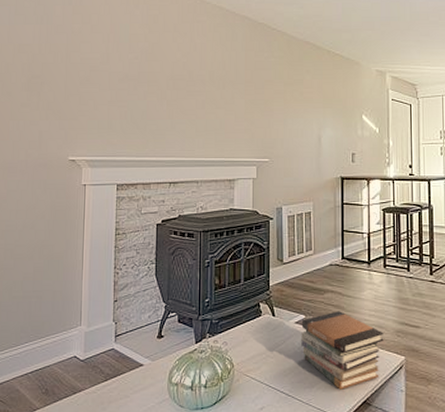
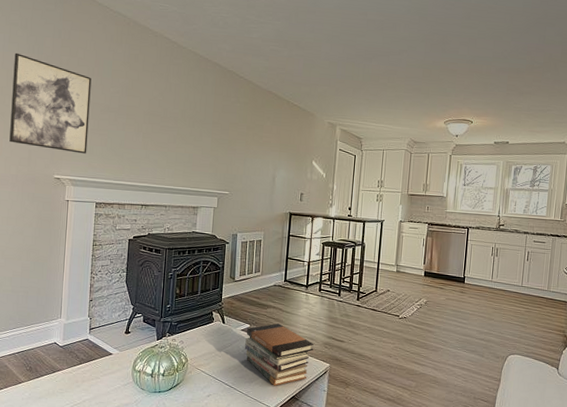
wall art: none [17,25,107,130] -> present [9,52,92,154]

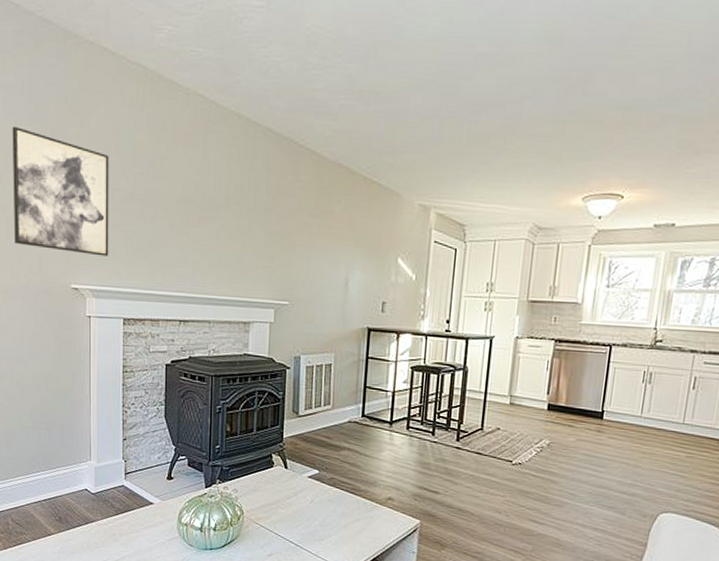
book stack: present [245,323,314,386] -> none [313,469,400,546]

